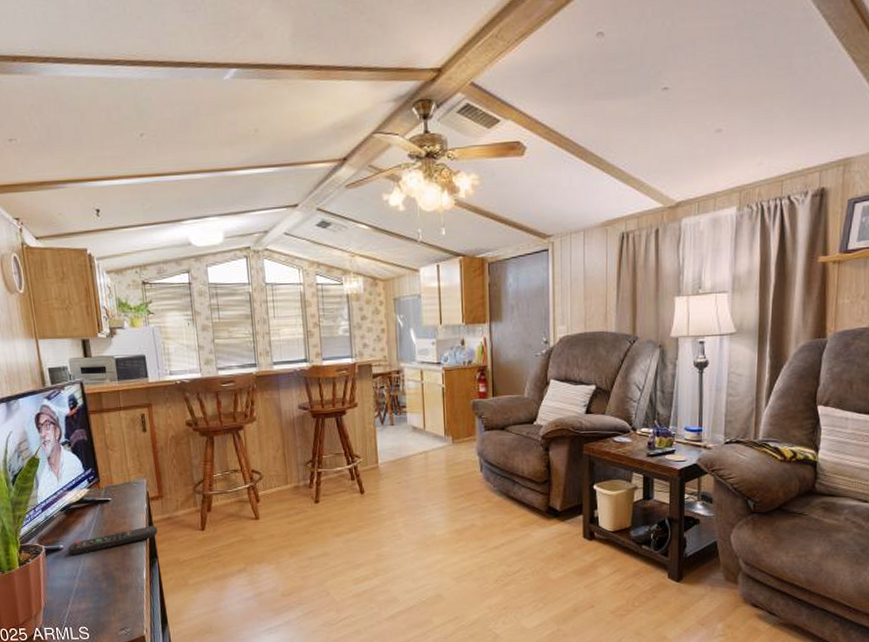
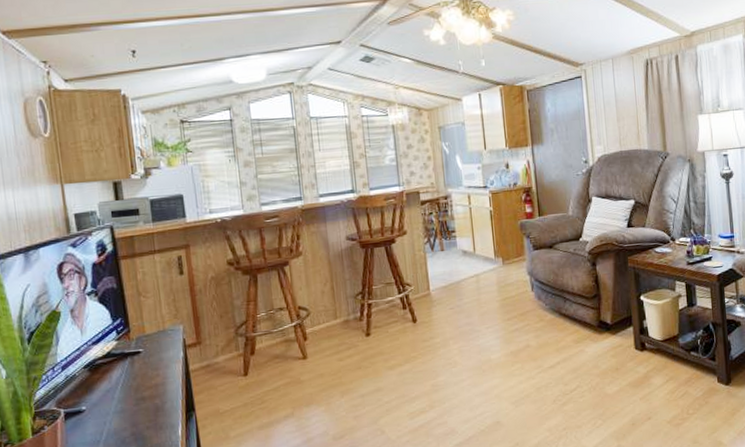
remote control: present [68,525,158,556] -> none [91,375,195,418]

